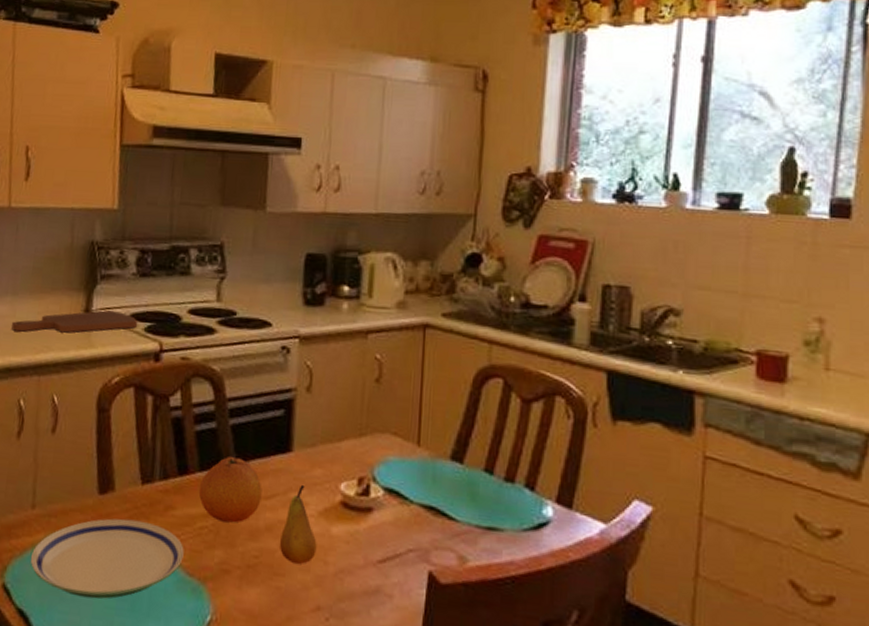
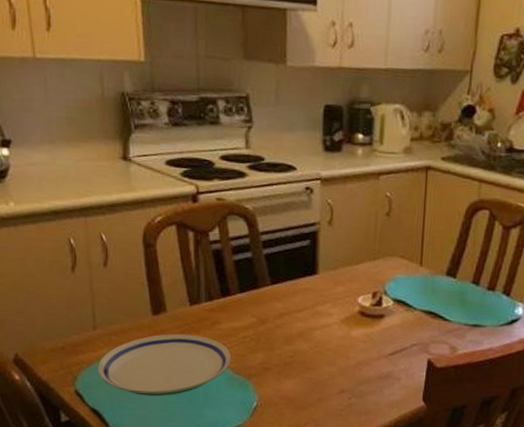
cutting board: present [11,310,138,333] -> none [52,157,175,178]
fruit: present [198,455,262,523] -> none [240,279,294,332]
fruit: present [279,484,317,564] -> none [309,299,340,360]

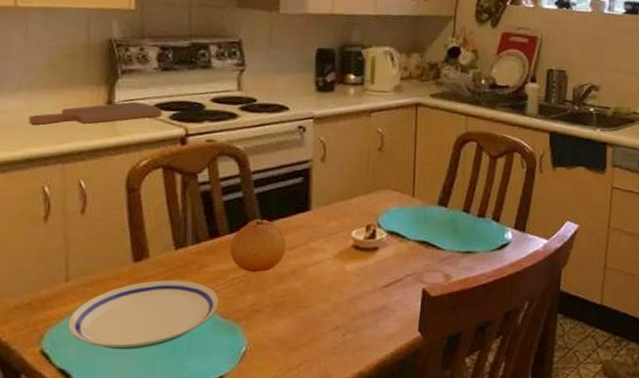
cutting board: none [52,157,175,178] -> present [28,102,163,125]
fruit: none [240,279,294,332] -> present [229,218,286,272]

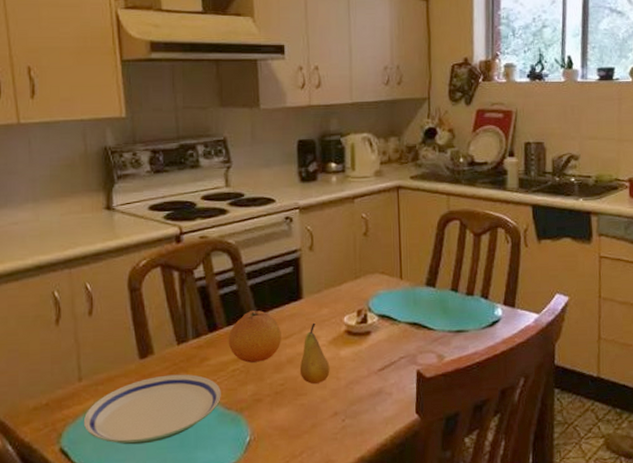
cutting board: present [28,102,163,125] -> none [35,205,158,233]
fruit: none [302,235,334,296] -> present [299,322,330,384]

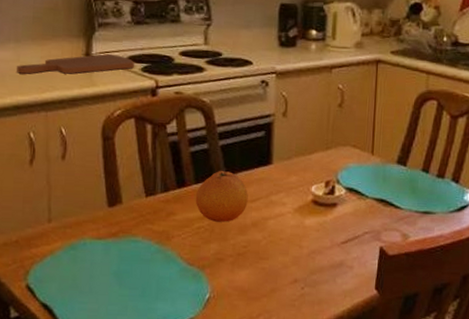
cutting board: none [35,205,158,233] -> present [16,54,135,74]
plate: present [84,374,221,445] -> none [51,225,185,290]
fruit: present [299,322,330,384] -> none [263,189,294,249]

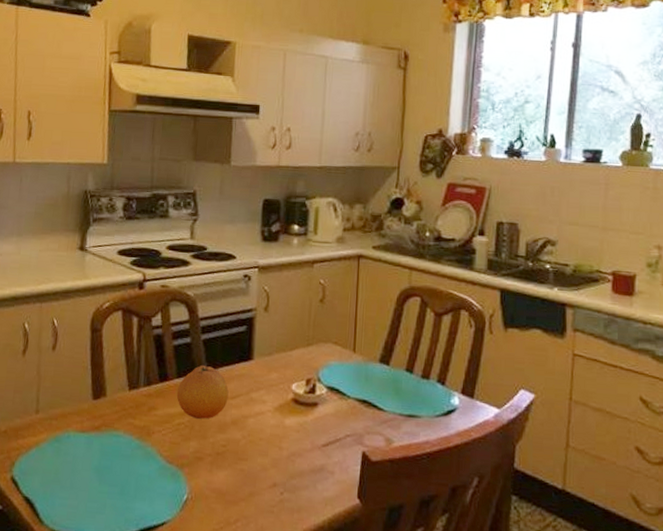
cutting board: present [16,54,135,74] -> none [16,248,125,267]

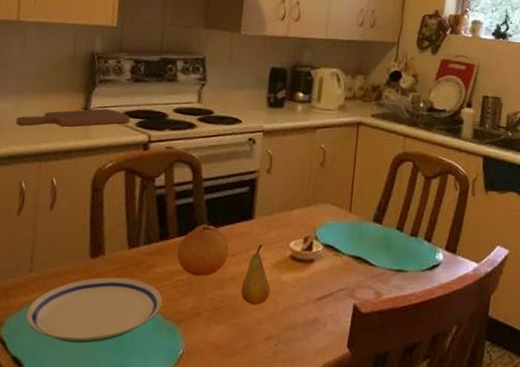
cutting board: none [16,248,125,267] -> present [15,108,131,127]
plate: none [35,419,165,486] -> present [26,277,163,344]
fruit: none [242,386,274,450] -> present [240,244,271,305]

